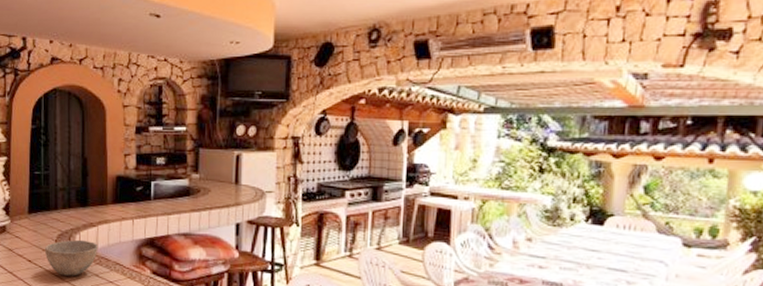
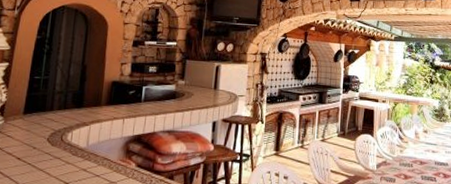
bowl: present [44,239,99,276] -> none [35,137,89,172]

